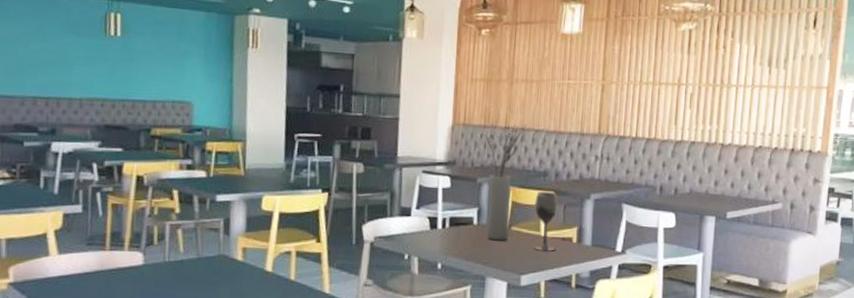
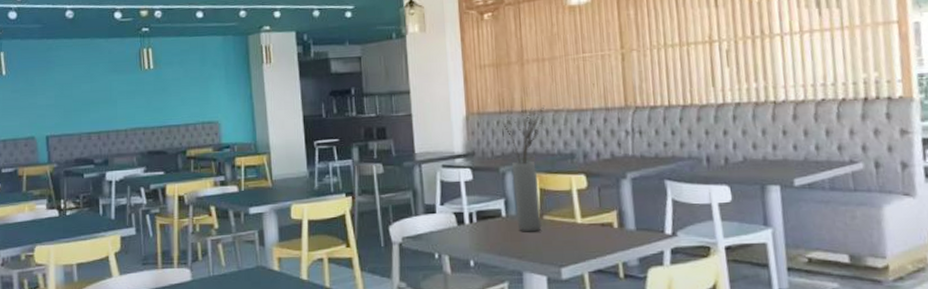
wine glass: present [534,191,558,251] -> none [565,174,596,240]

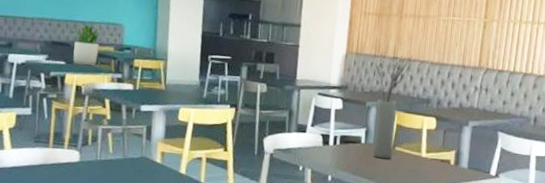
planter: none [171,124,197,173] -> present [73,22,101,66]

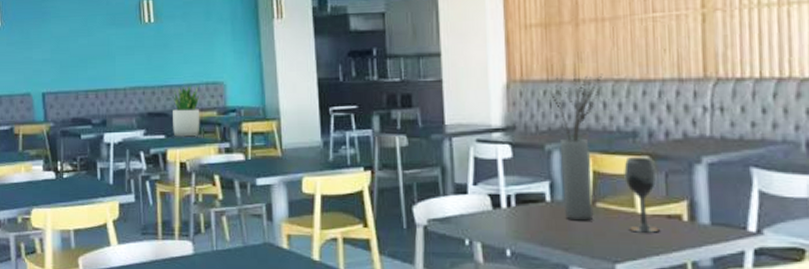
wine glass: none [415,117,439,171] -> present [624,156,660,233]

